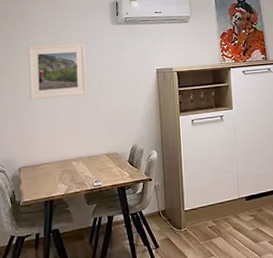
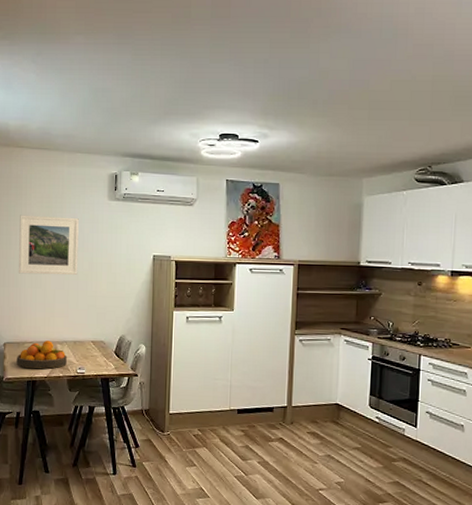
fruit bowl: none [32,159,84,190] -> present [16,341,68,369]

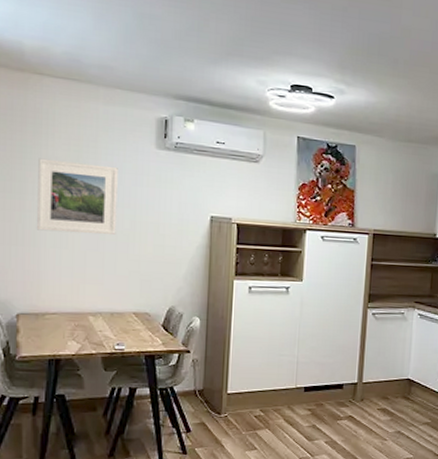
fruit bowl: present [16,341,68,369] -> none [34,311,103,346]

